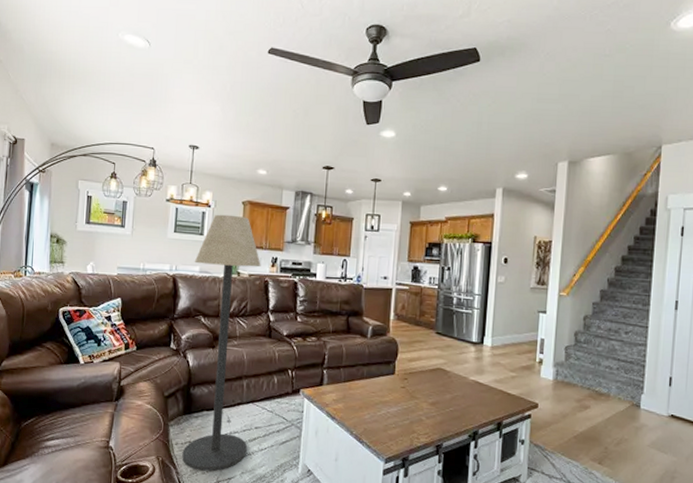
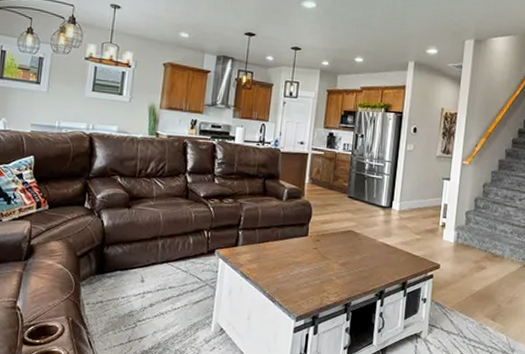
floor lamp: present [182,214,261,472] -> none [93,74,181,331]

